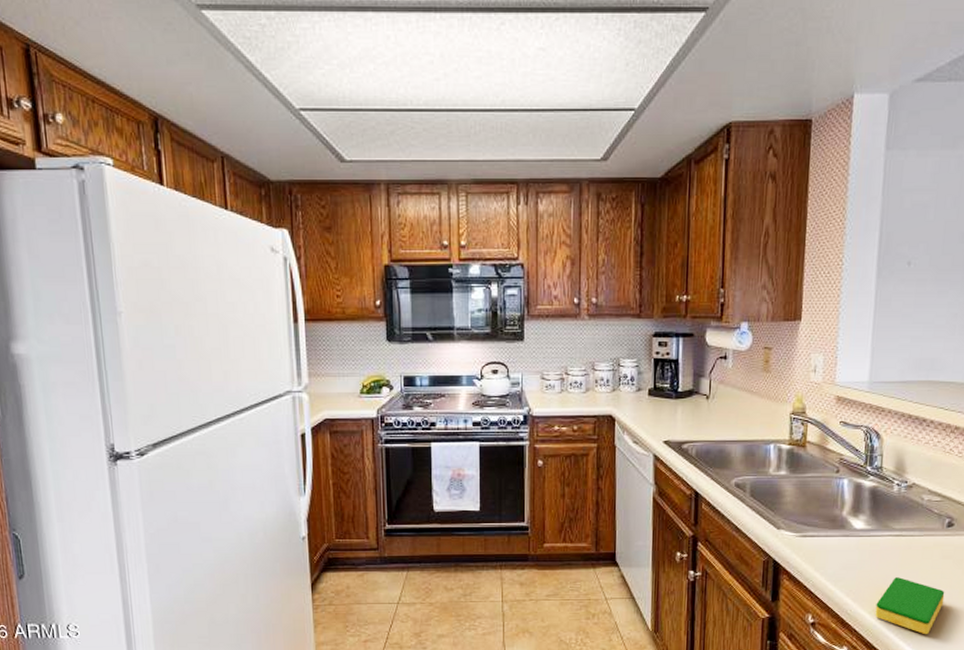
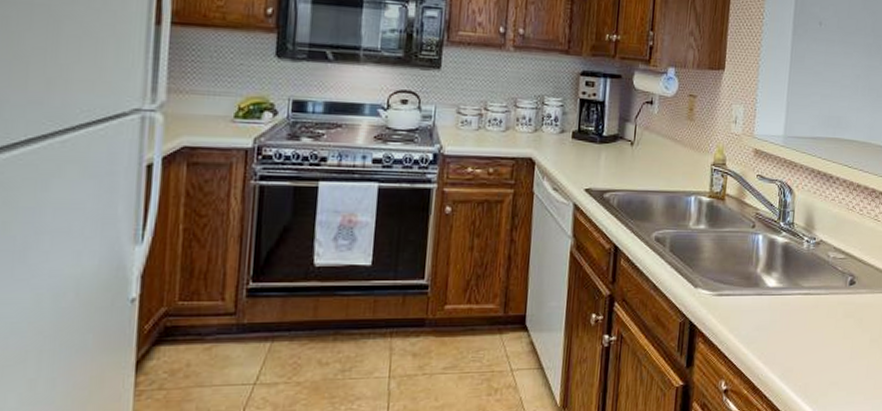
dish sponge: present [875,577,945,635] -> none [784,338,847,399]

